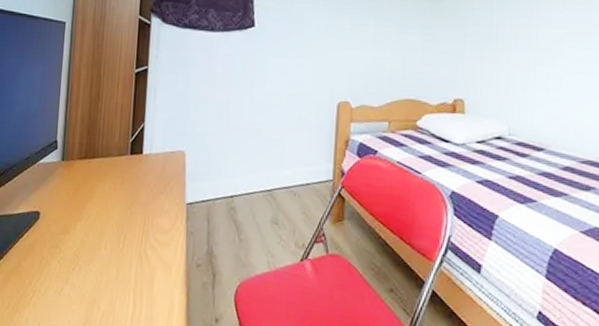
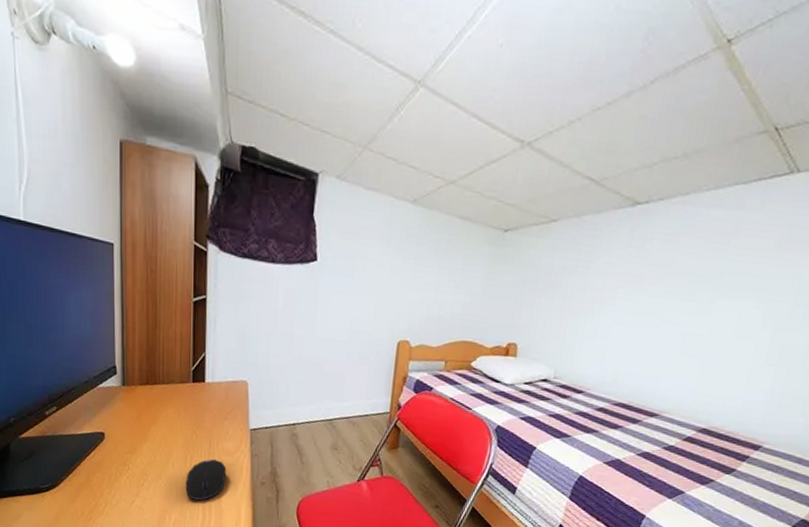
computer mouse: none [117,238,161,287] -> present [185,459,227,501]

